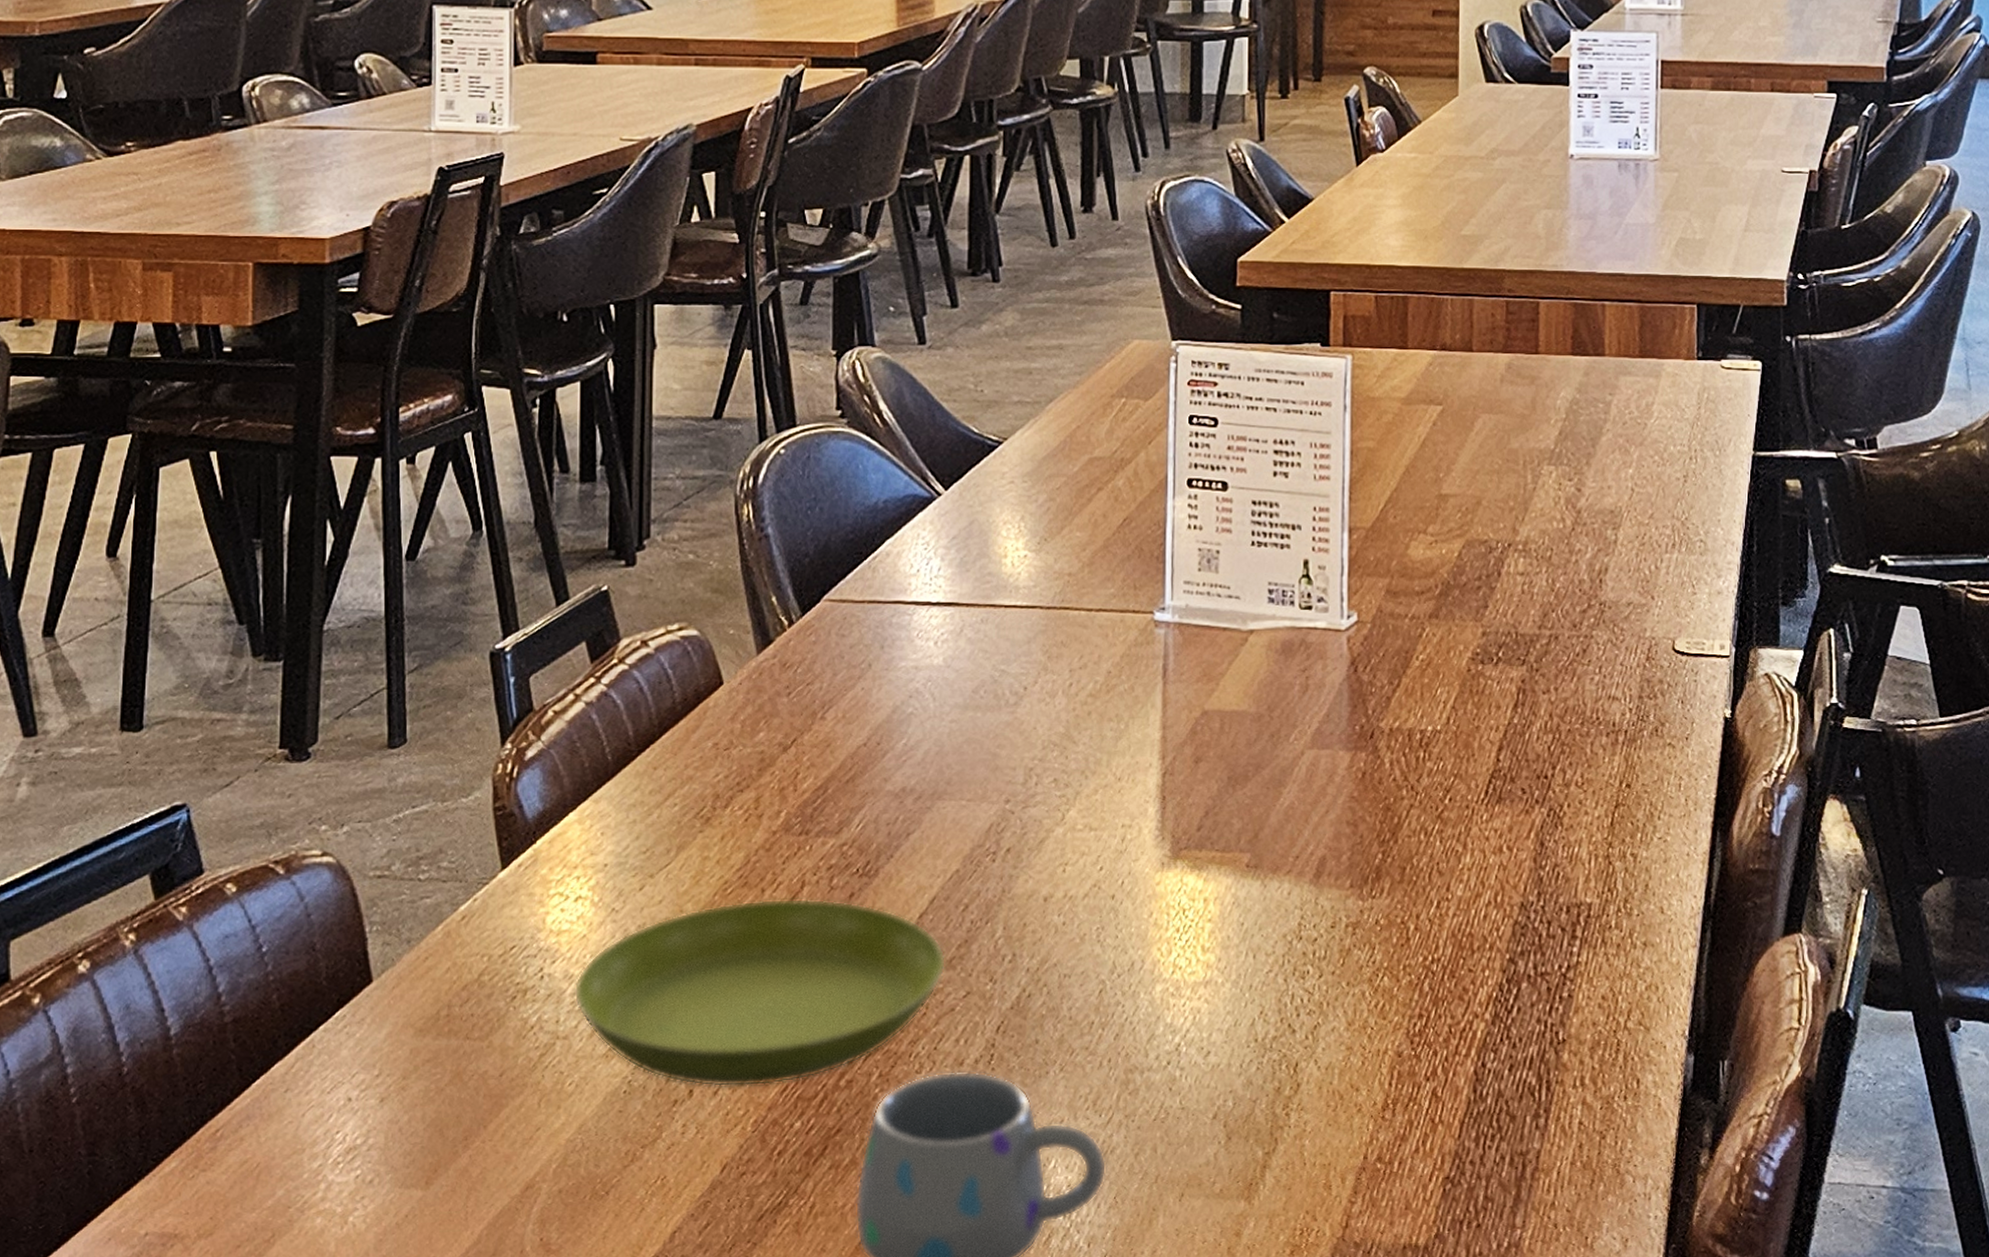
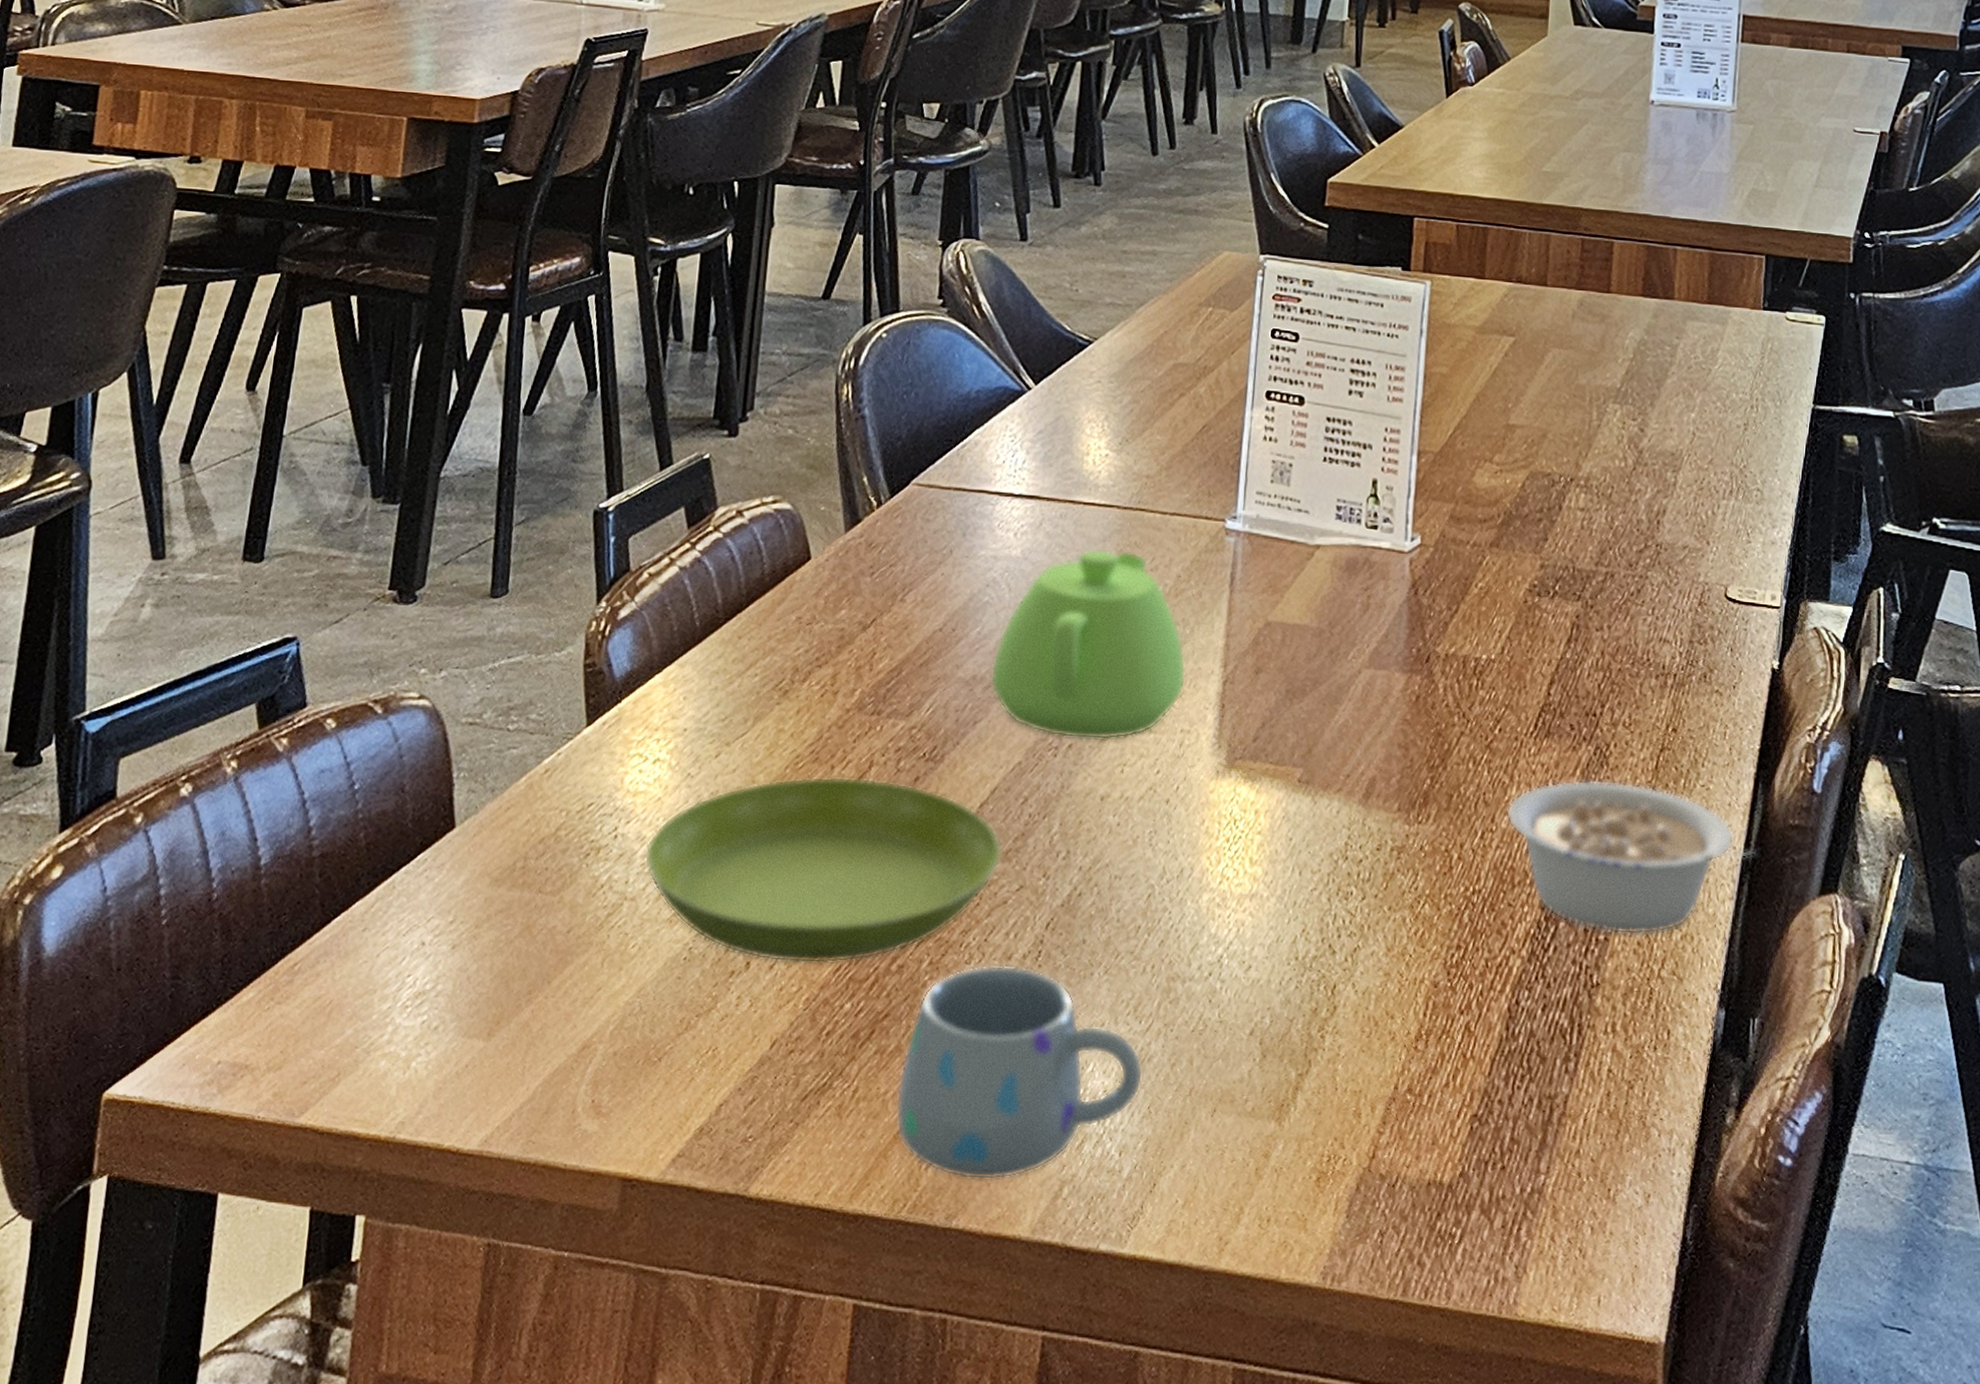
teapot: none [920,650,1124,843] -> present [990,548,1187,740]
legume: none [1462,841,1717,990] -> present [1506,780,1755,935]

